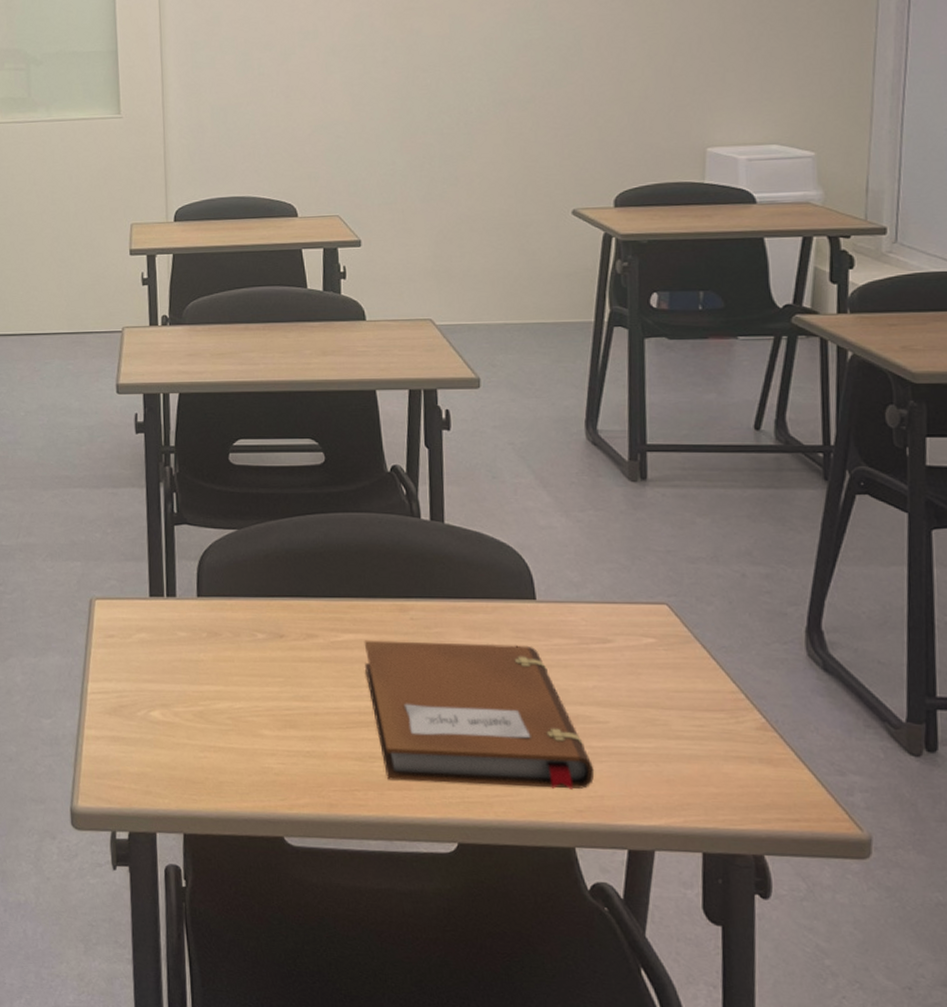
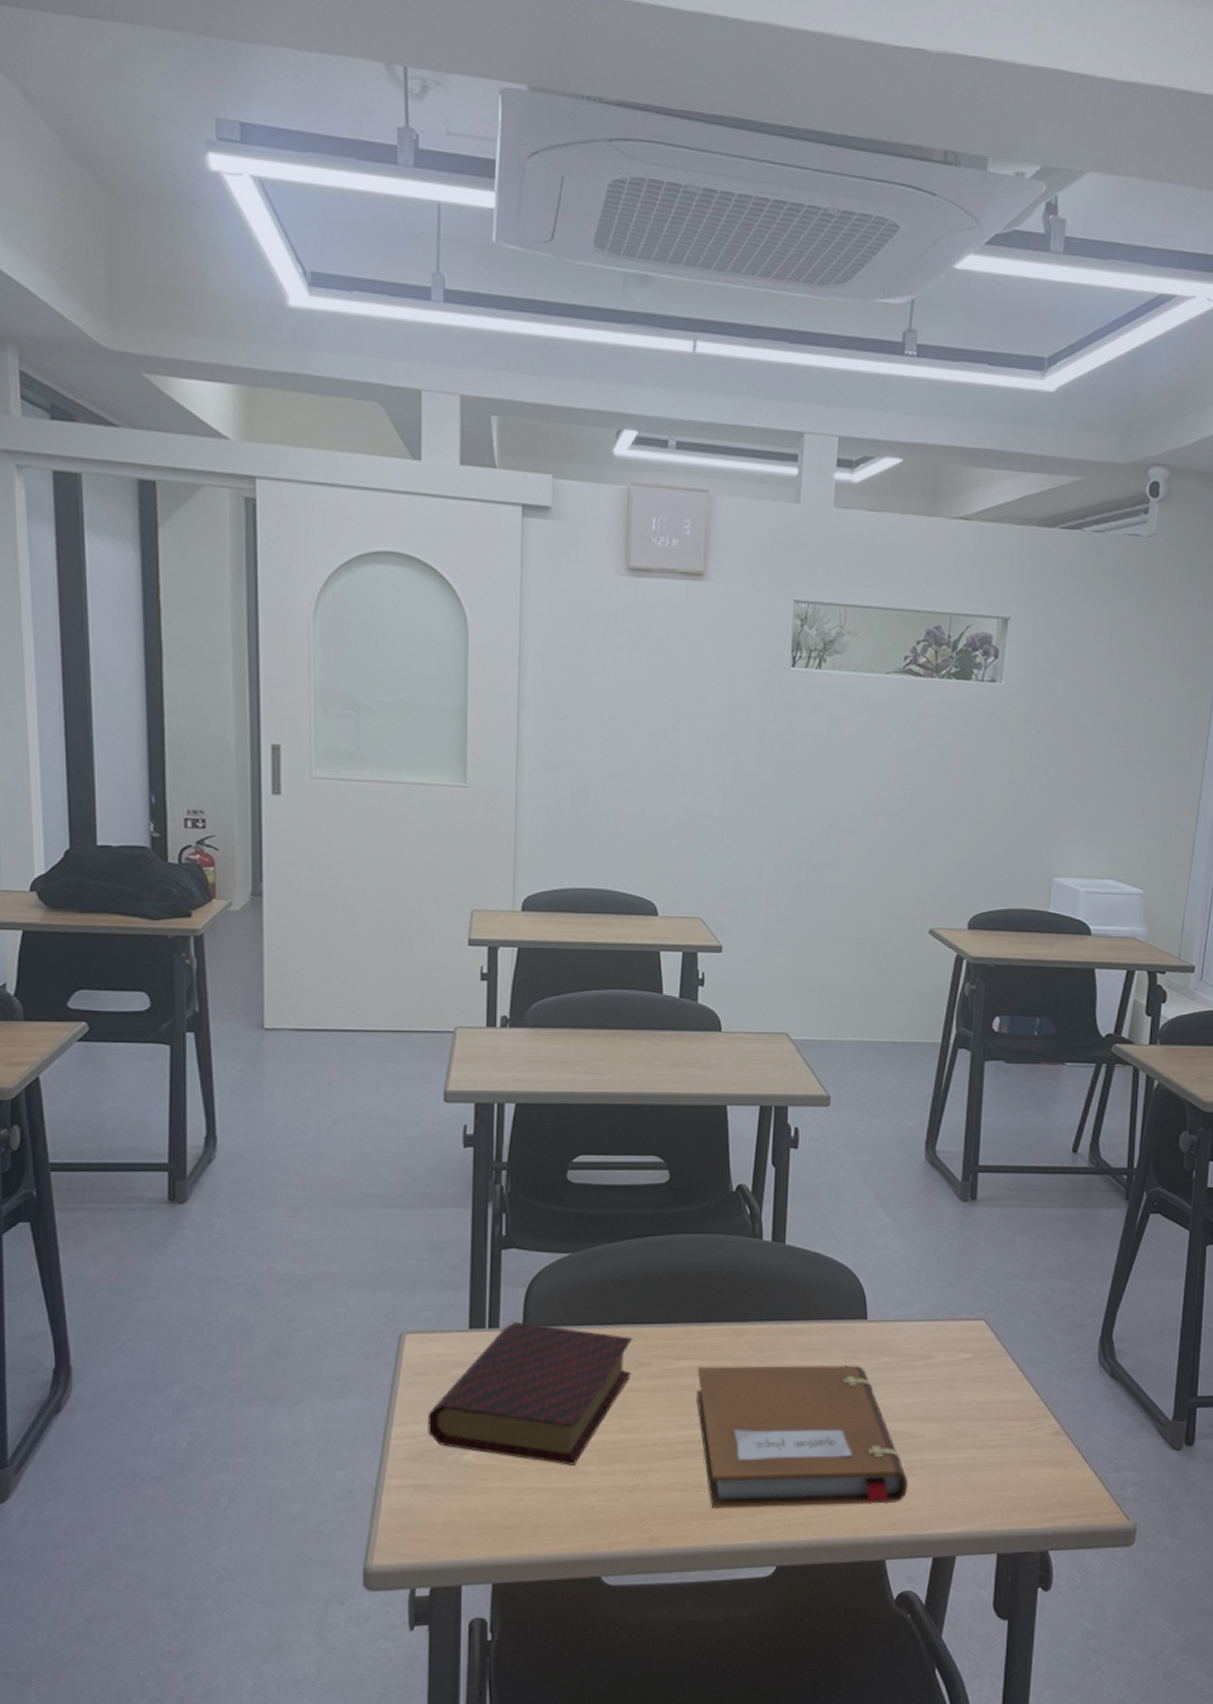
book: none [118,591,301,728] -> present [428,1321,633,1465]

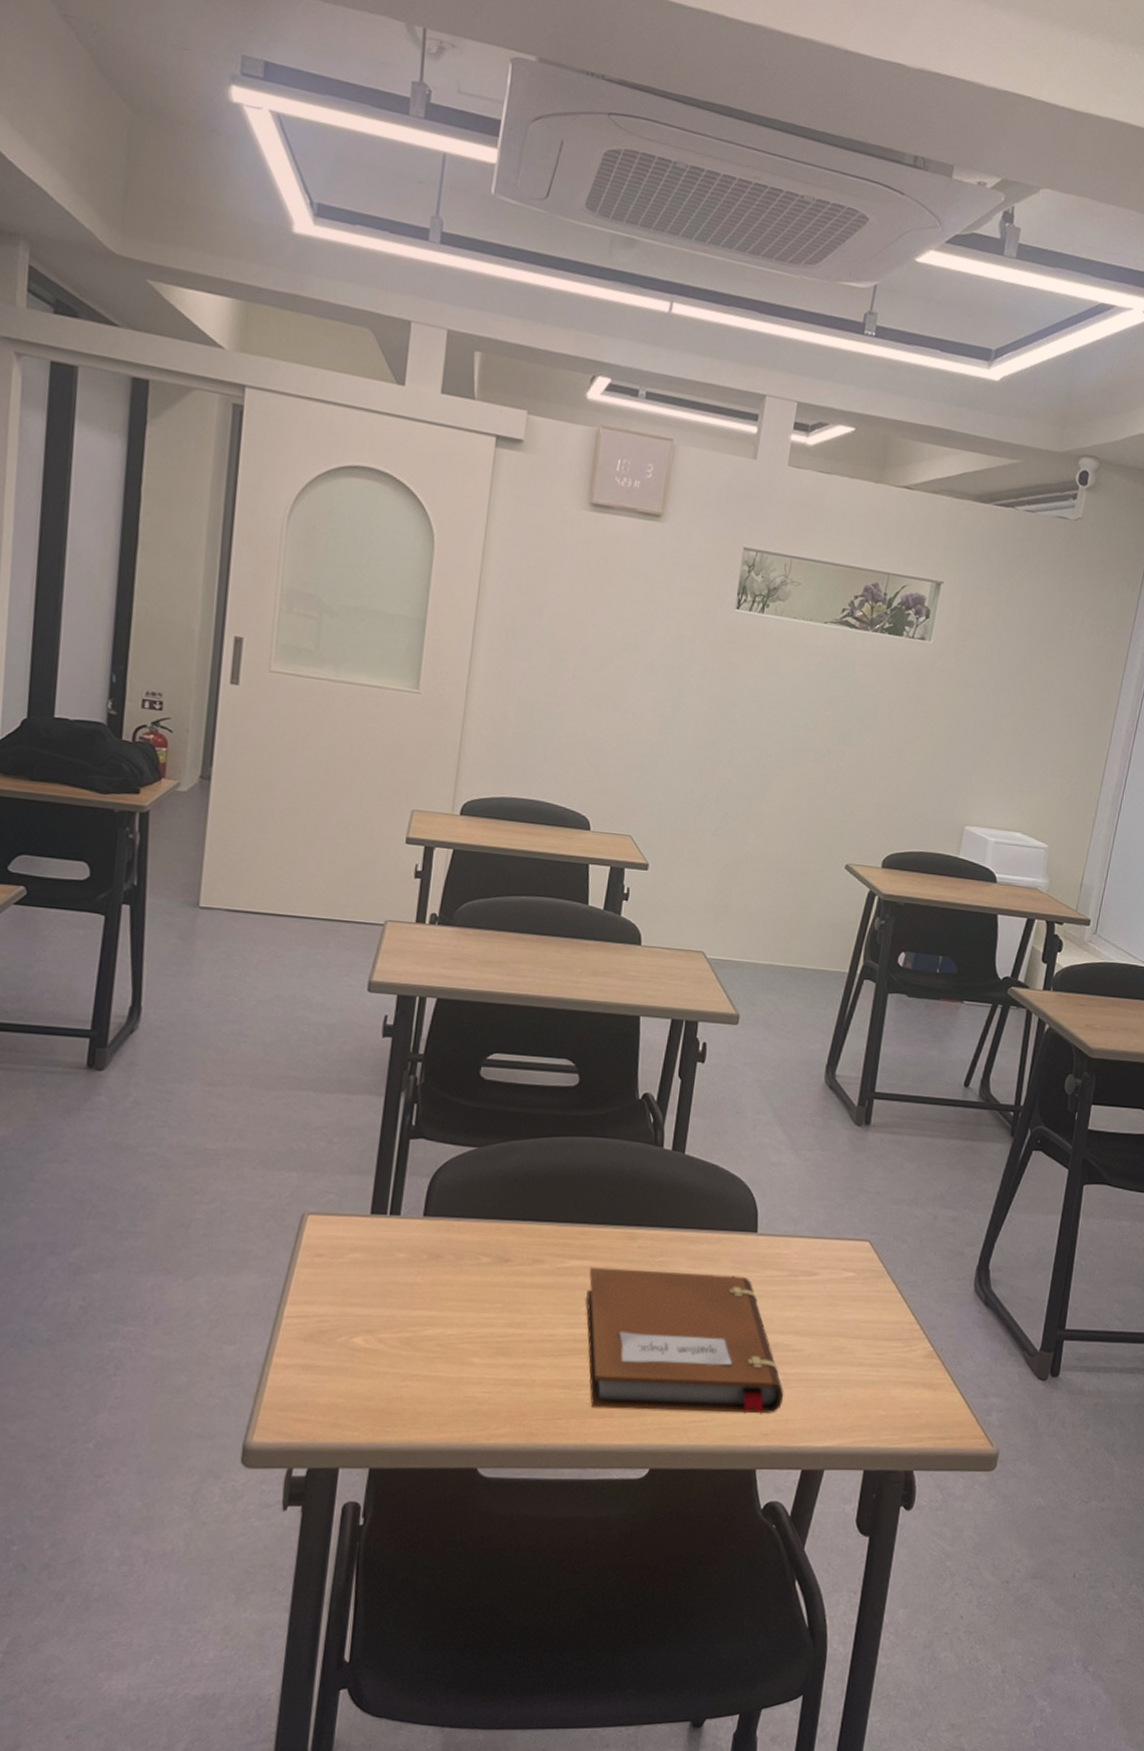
book: present [428,1321,633,1465] -> none [320,1210,530,1356]

